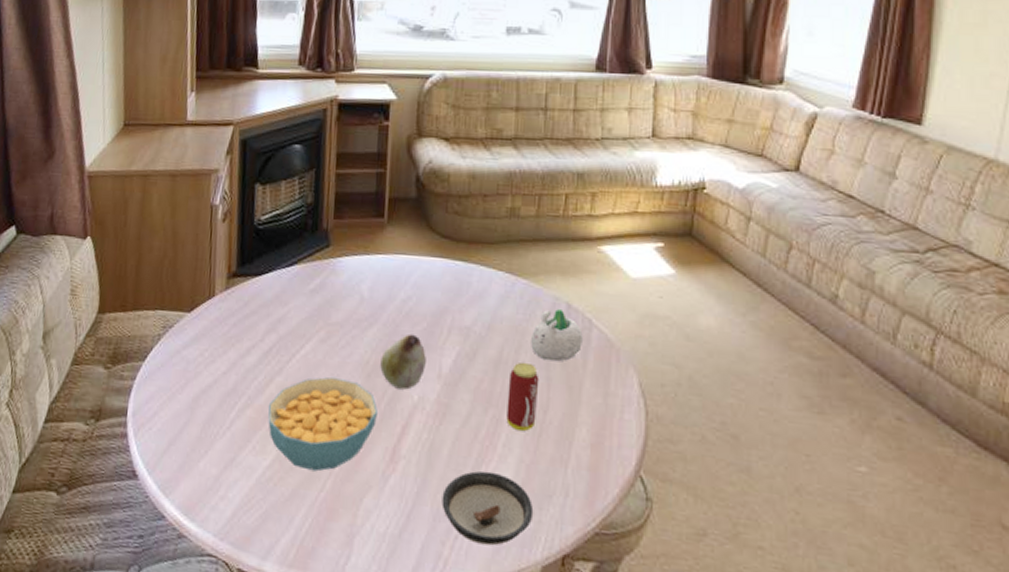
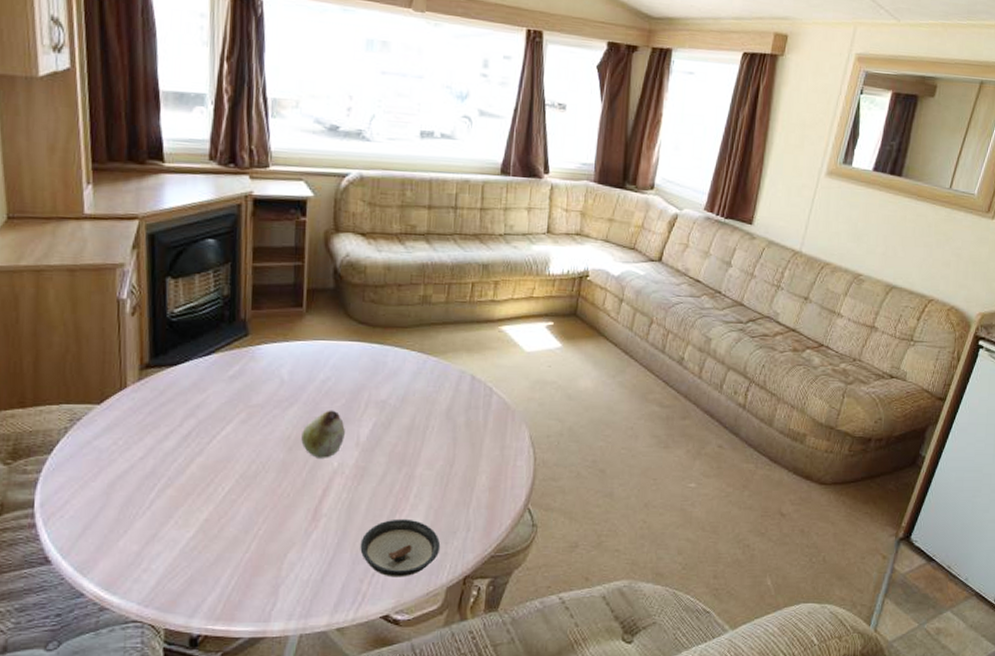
cereal bowl: present [268,376,377,472] -> none [189,453,299,536]
beverage can: present [506,361,540,432] -> none [418,426,447,484]
succulent planter: present [529,308,583,362] -> none [439,380,484,424]

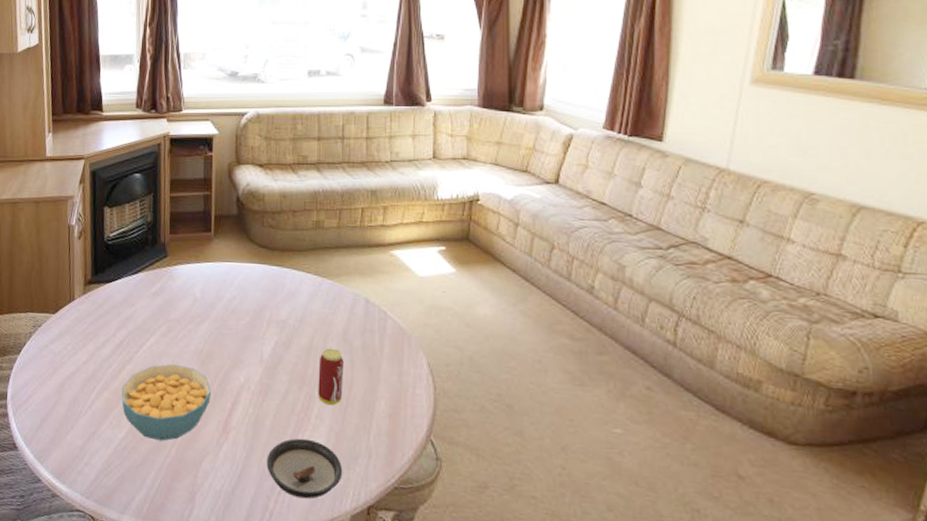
cereal bowl: none [189,453,299,536] -> present [121,363,211,441]
fruit: present [301,410,345,458] -> none [212,327,250,373]
beverage can: none [418,426,447,484] -> present [318,348,344,406]

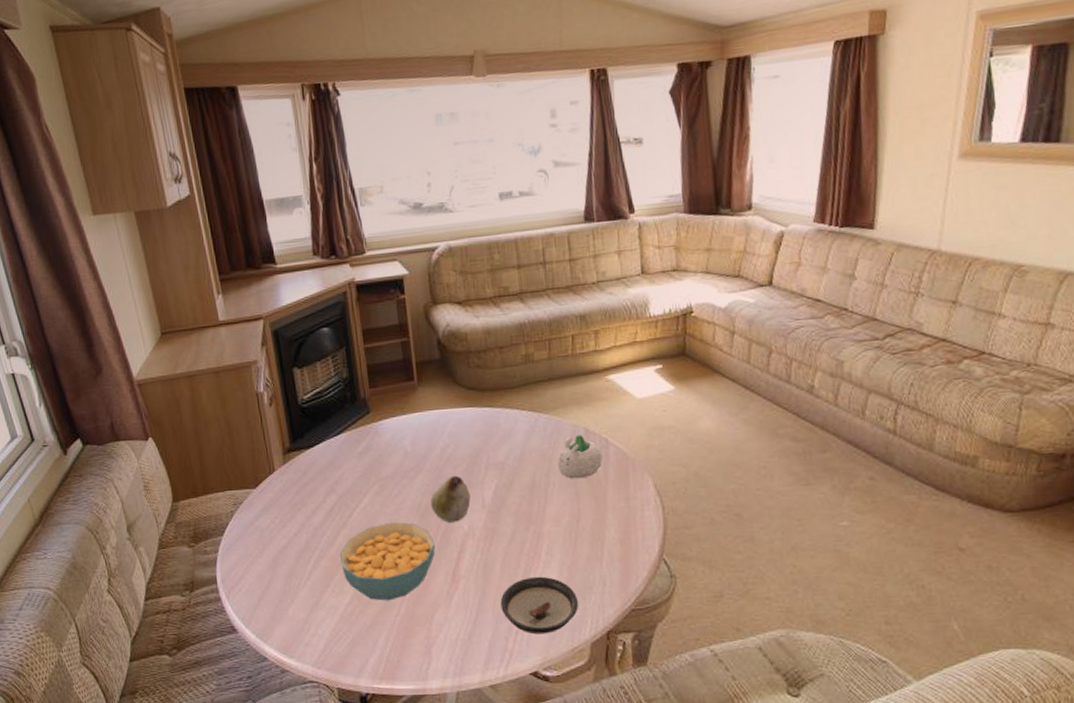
fruit: none [212,327,250,373] -> present [430,475,471,523]
beverage can: present [318,348,344,406] -> none [543,483,571,540]
succulent planter: none [335,303,379,347] -> present [557,434,602,479]

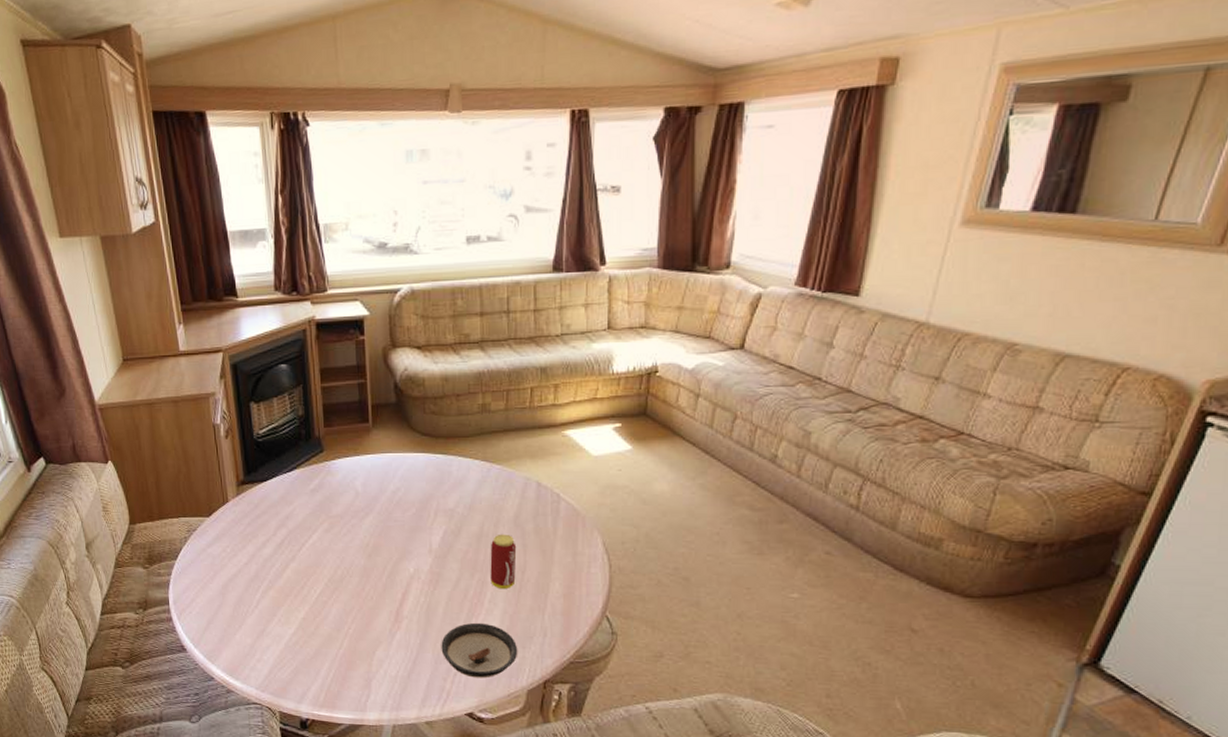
cereal bowl: present [339,522,435,601] -> none [287,559,380,634]
fruit: present [430,475,471,523] -> none [378,519,418,564]
beverage can: none [543,483,571,540] -> present [490,534,517,590]
succulent planter: present [557,434,602,479] -> none [506,487,552,531]

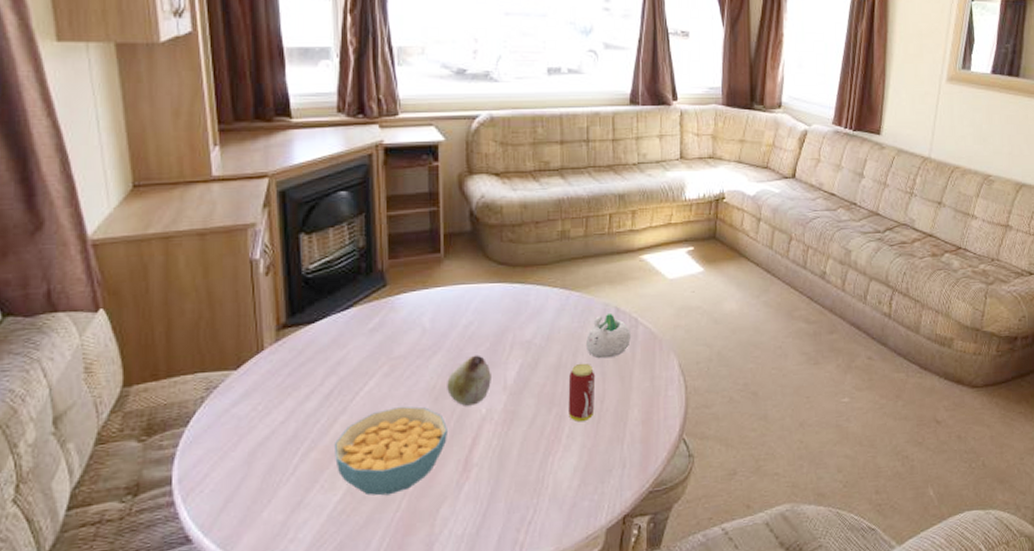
cereal bowl: none [287,559,380,634] -> present [333,406,447,496]
fruit: none [378,519,418,564] -> present [447,355,491,406]
saucer: present [441,622,518,678] -> none [514,460,597,524]
succulent planter: none [506,487,552,531] -> present [585,312,631,359]

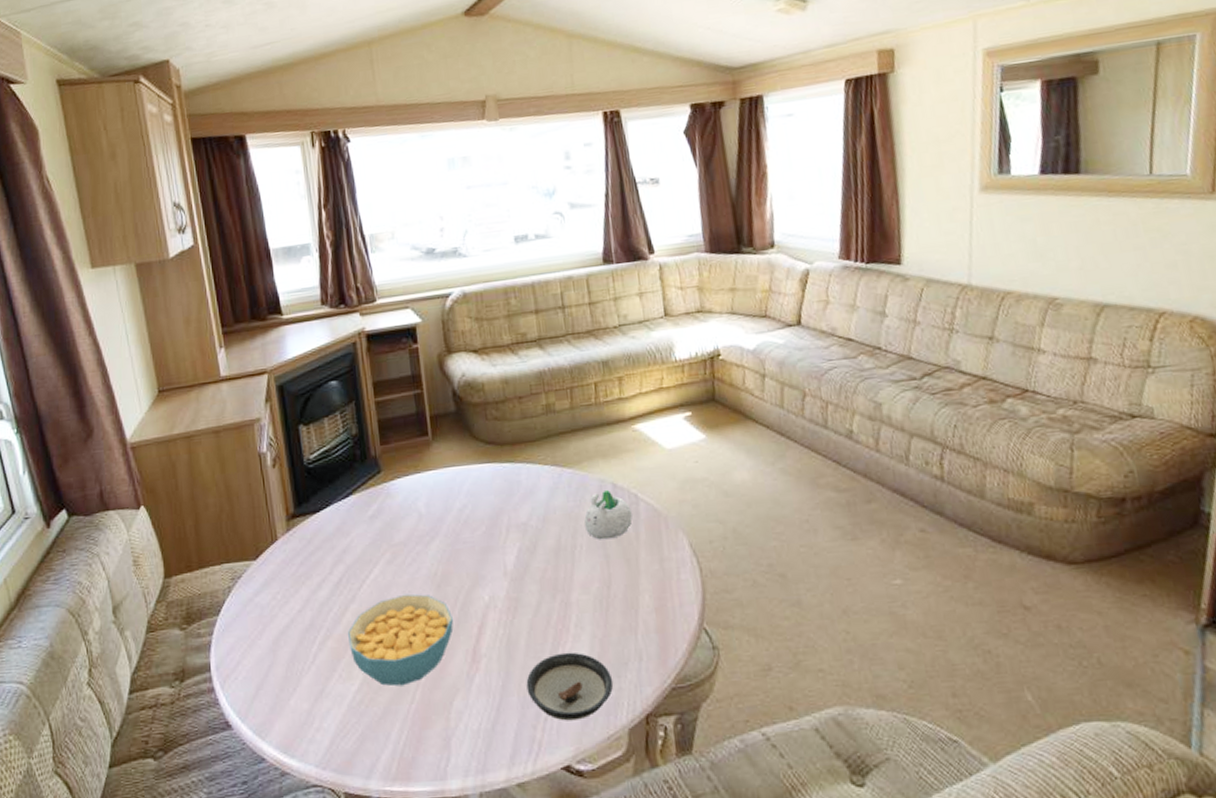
fruit: present [447,355,491,406] -> none [447,539,491,593]
saucer: none [514,460,597,524] -> present [526,652,614,721]
beverage can: present [568,363,596,423] -> none [570,545,602,610]

